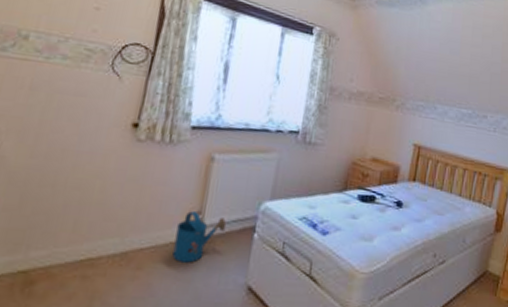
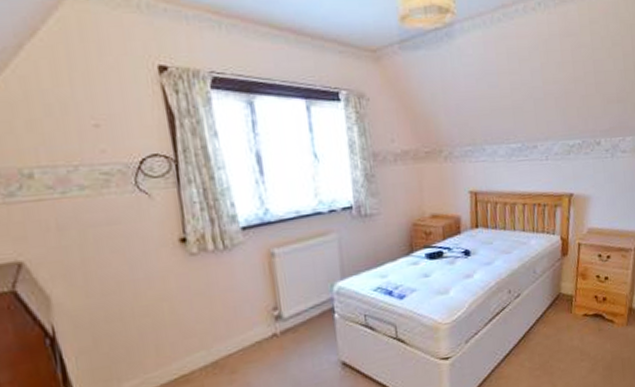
watering can: present [172,211,227,263] -> none [258,307,306,357]

